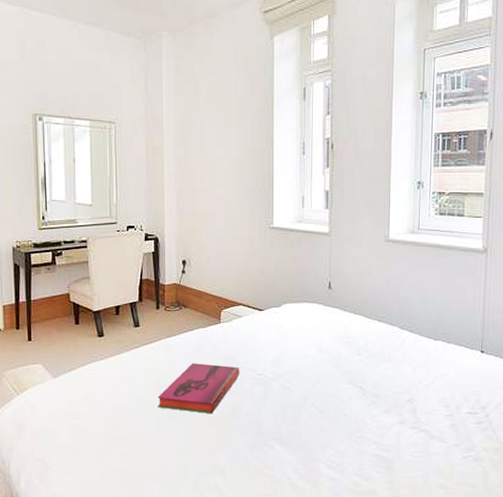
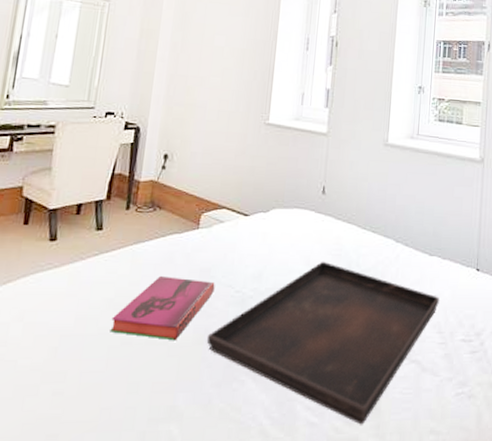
serving tray: none [238,347,445,481] -> present [206,261,439,425]

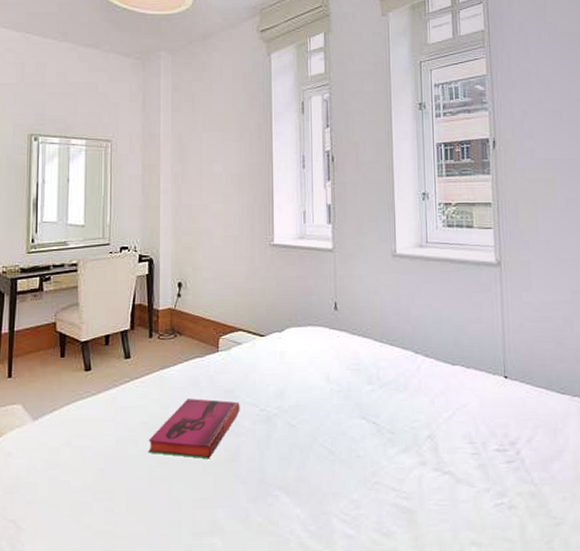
serving tray: present [206,261,439,425] -> none [238,376,467,537]

